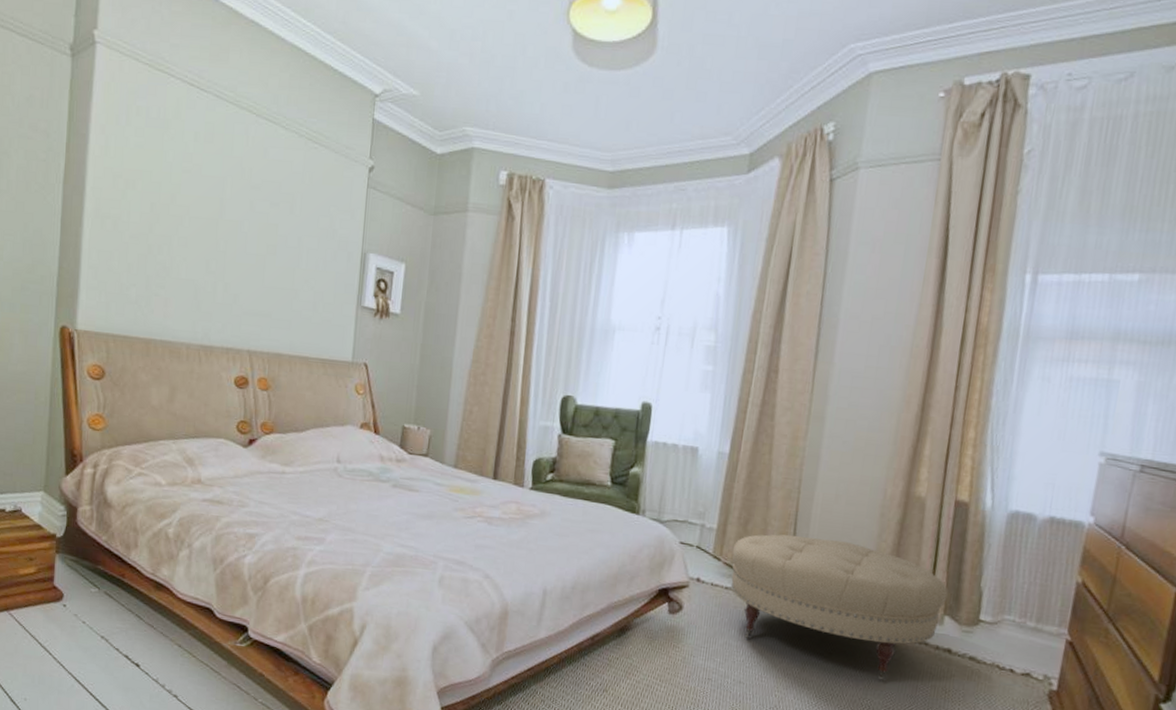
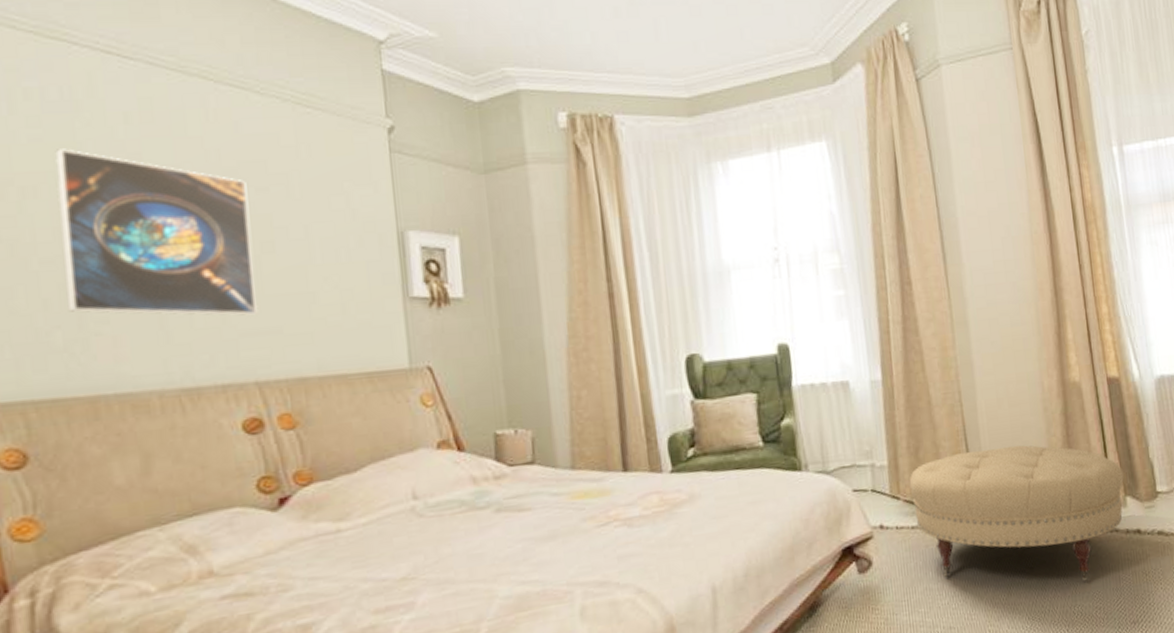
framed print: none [141,155,265,300] -> present [55,148,259,316]

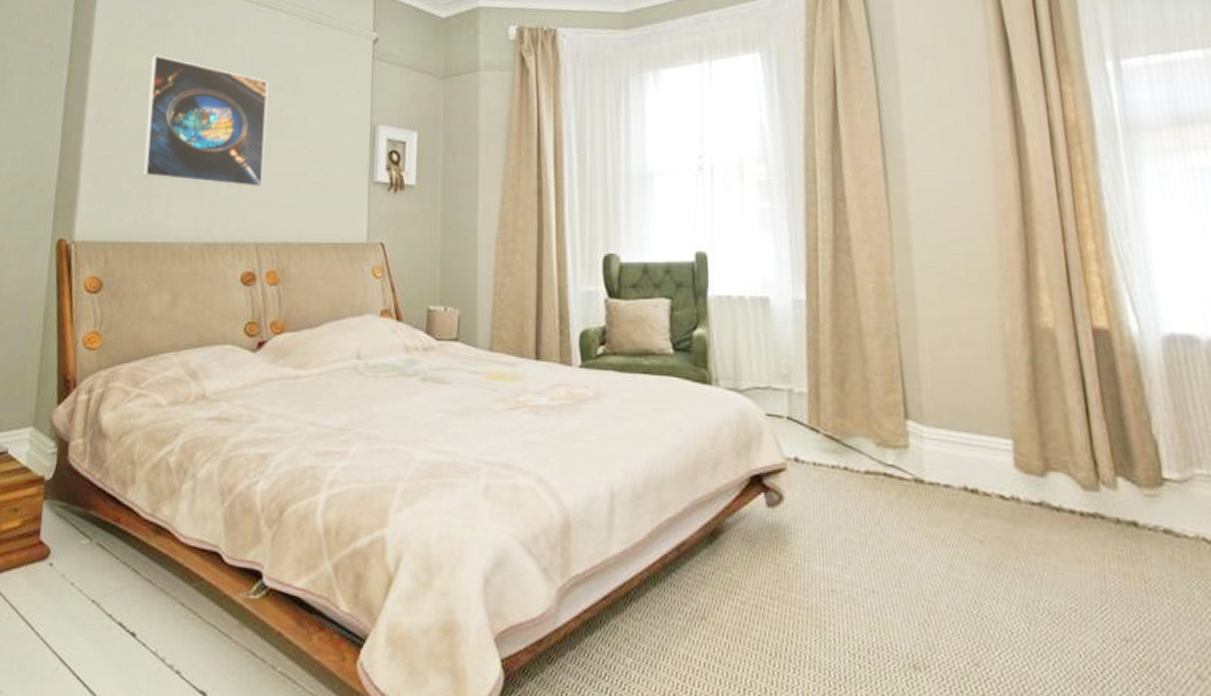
ottoman: present [909,445,1124,583] -> none [831,391,1114,574]

